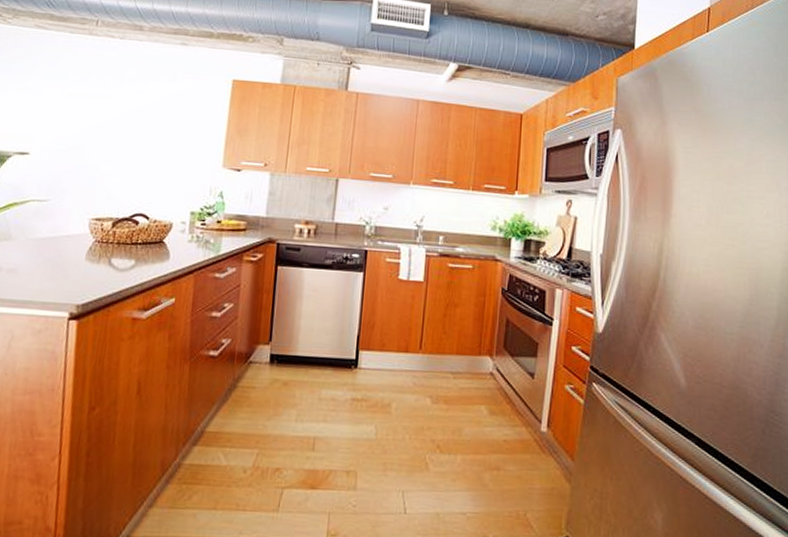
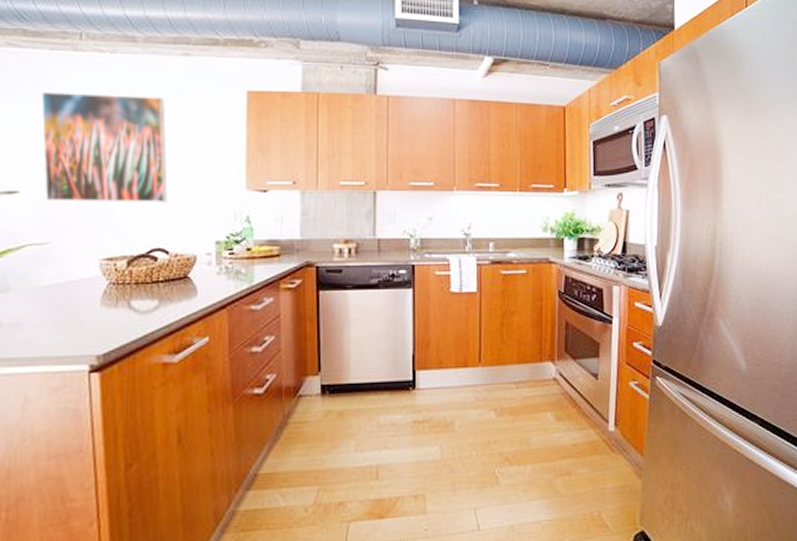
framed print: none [50,68,161,173] -> present [41,91,167,203]

